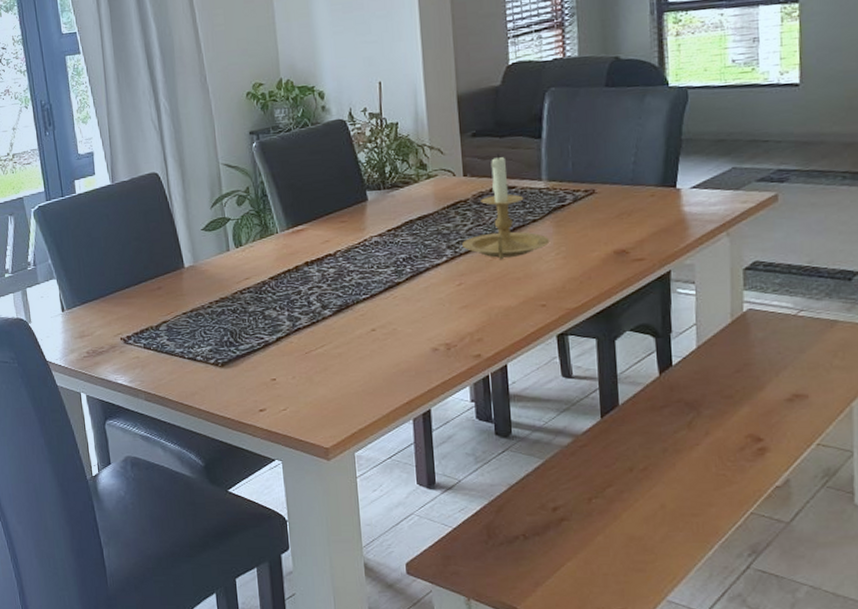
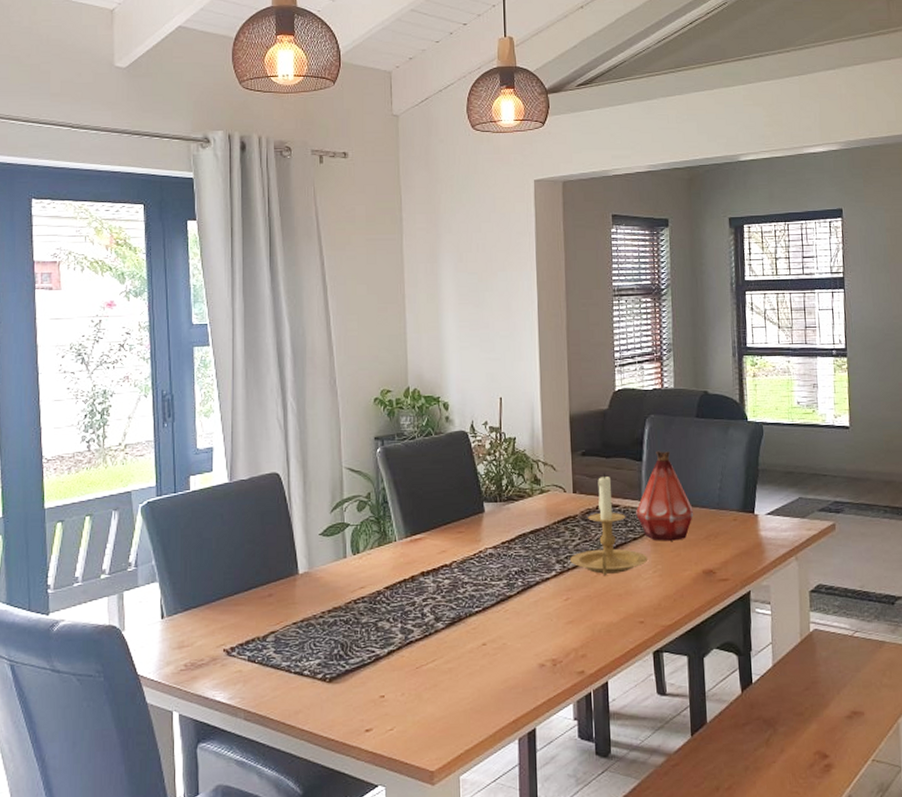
bottle: none [535,125,602,222] -> present [636,450,693,541]

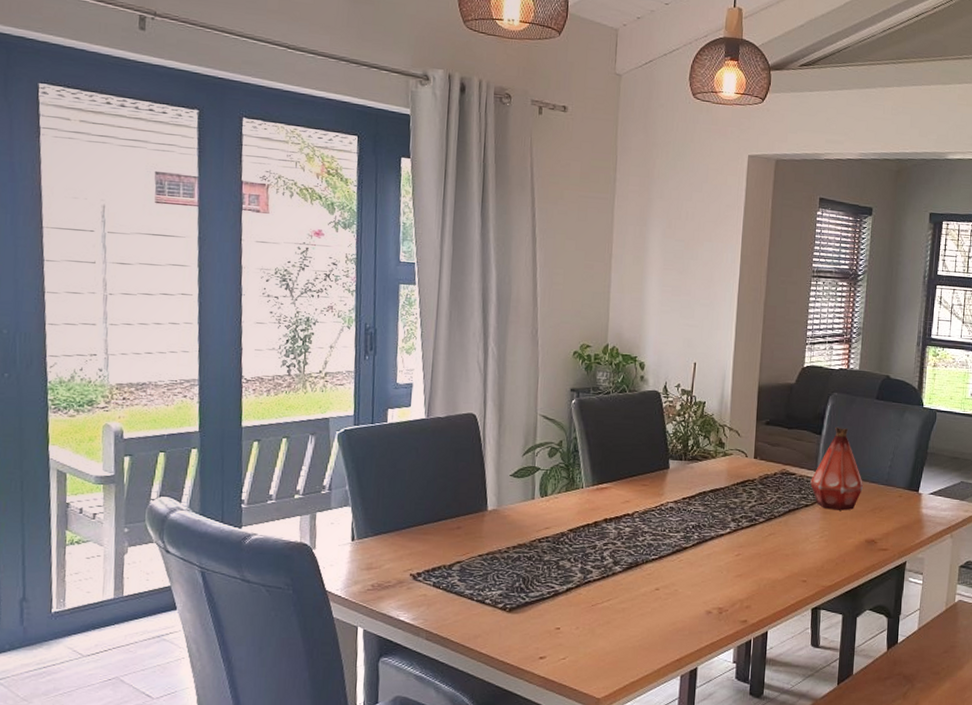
candle holder: present [570,473,647,576] -> none [745,442,816,537]

